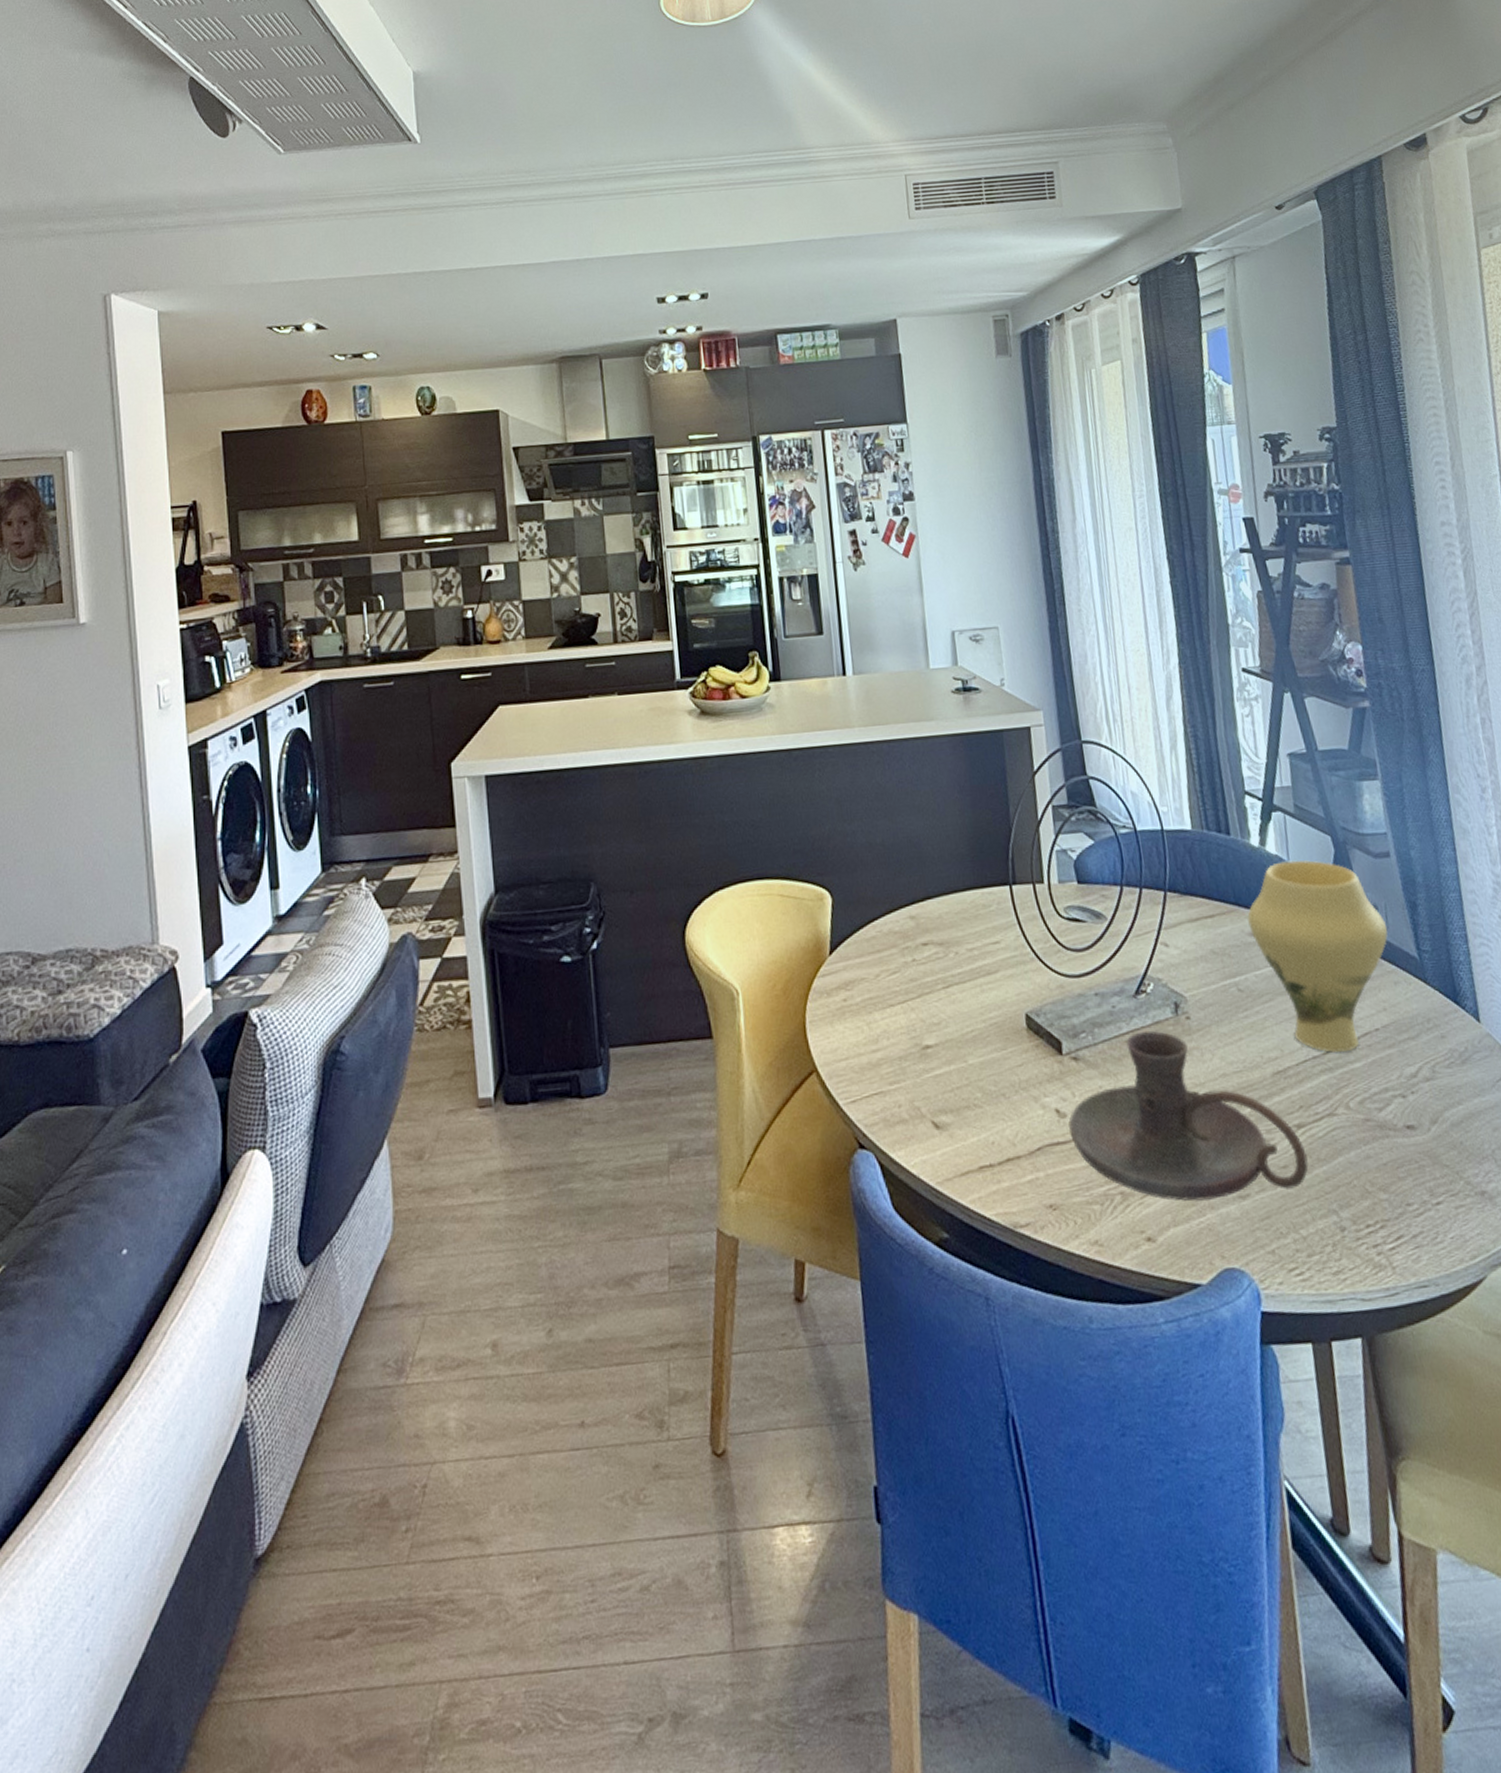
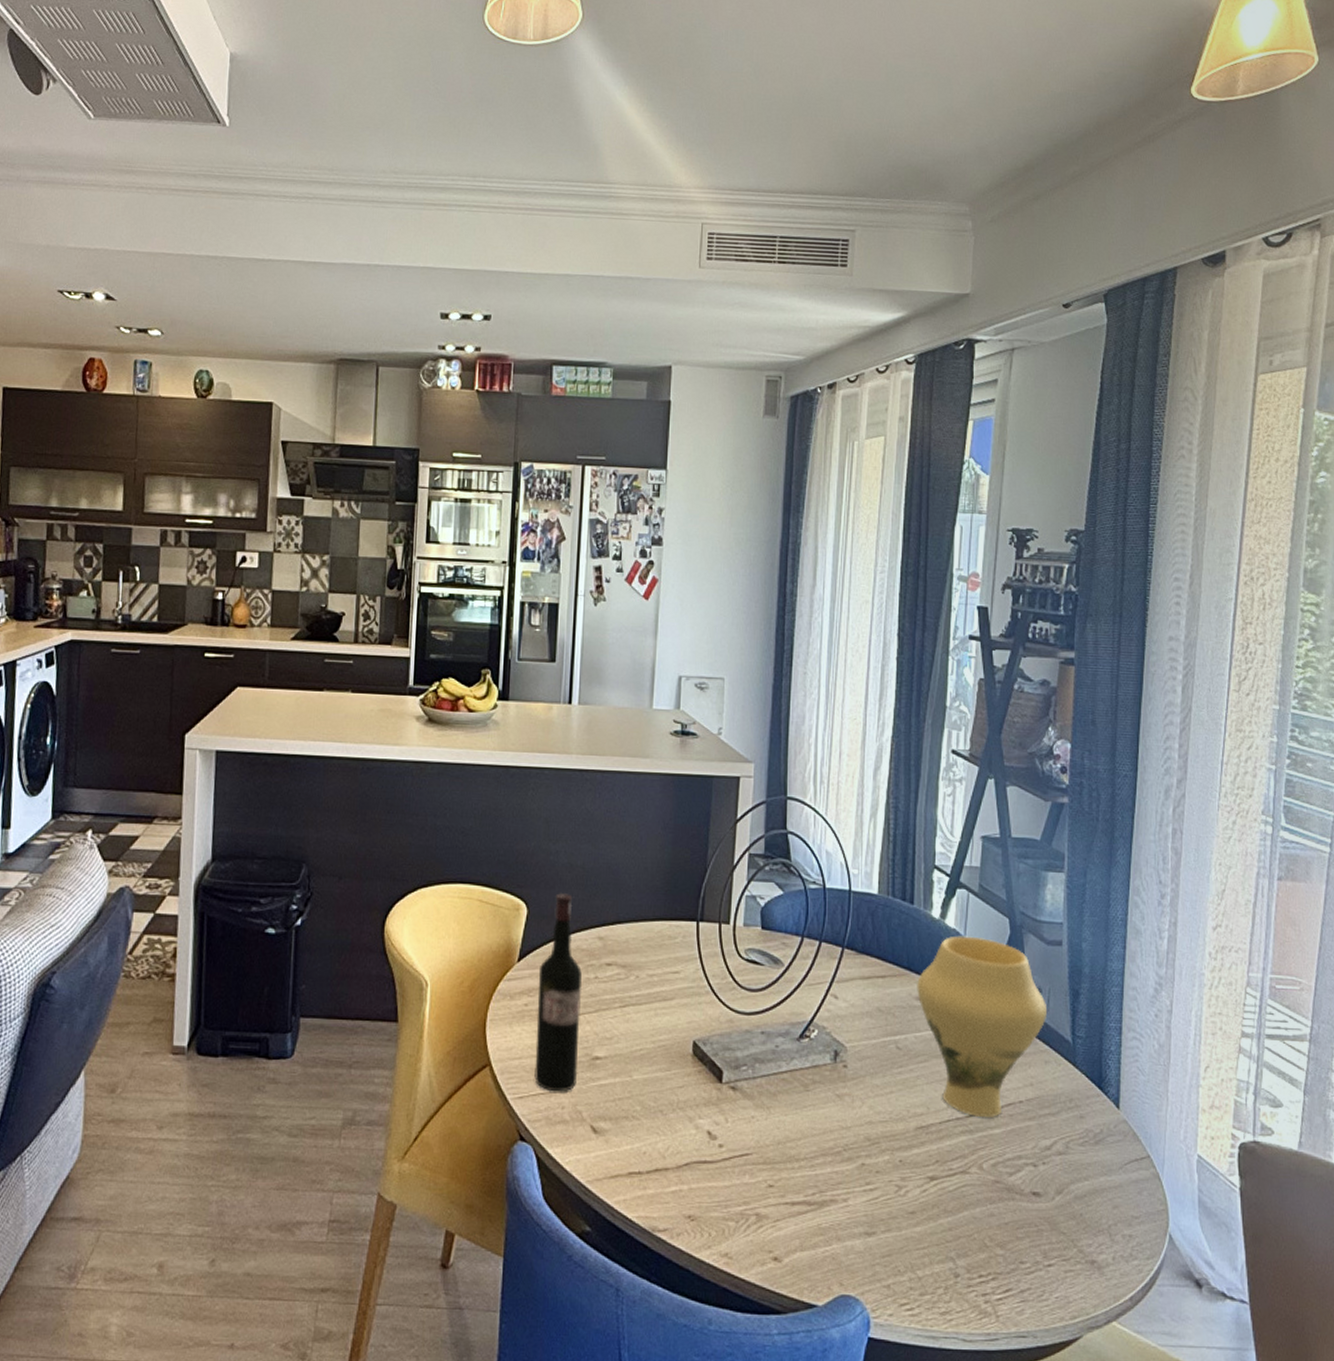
wine bottle: none [852,875,910,1091] -> present [534,893,582,1092]
candle holder: present [1068,1030,1309,1202] -> none [718,1072,935,1233]

